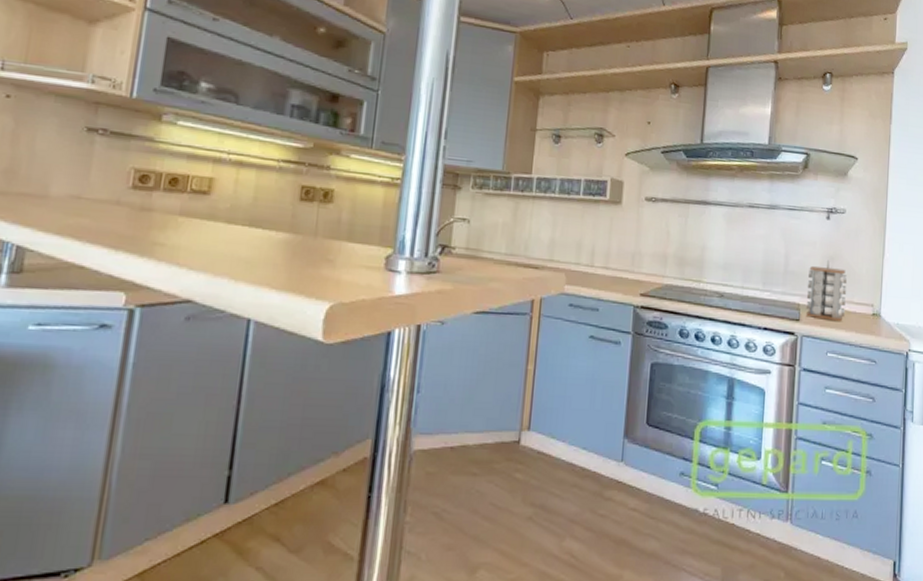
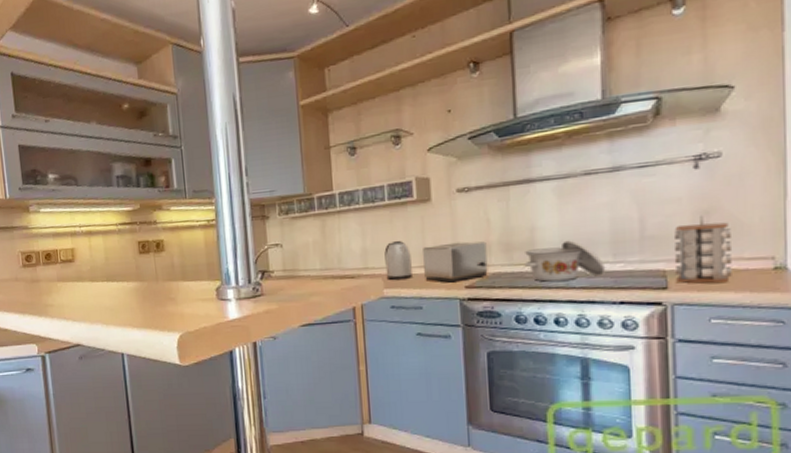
kettle: none [569,236,596,279] -> present [384,240,412,281]
toaster: none [605,248,664,289] -> present [423,241,488,283]
cooking pot: none [693,264,757,302] -> present [524,240,606,282]

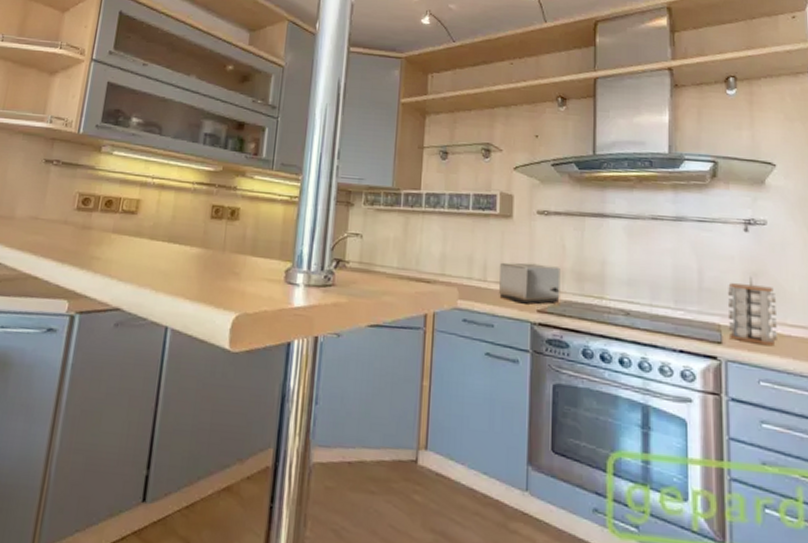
kettle: present [384,240,412,281] -> none [462,251,488,294]
cooking pot: present [524,240,606,282] -> none [594,279,668,321]

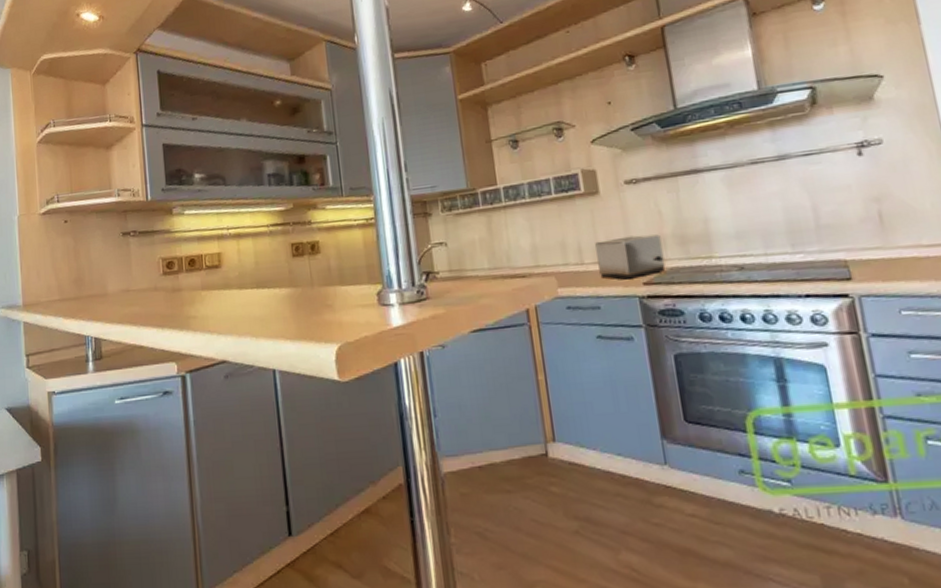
spice rack: present [727,276,777,345] -> none [849,201,914,274]

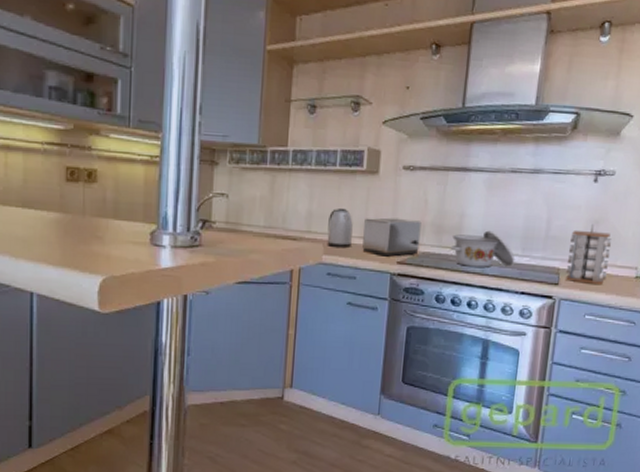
kettle: none [555,235,587,279] -> present [327,207,353,249]
cooking pot: none [701,231,787,276] -> present [450,230,515,268]
spice rack: none [849,201,914,274] -> present [565,223,612,284]

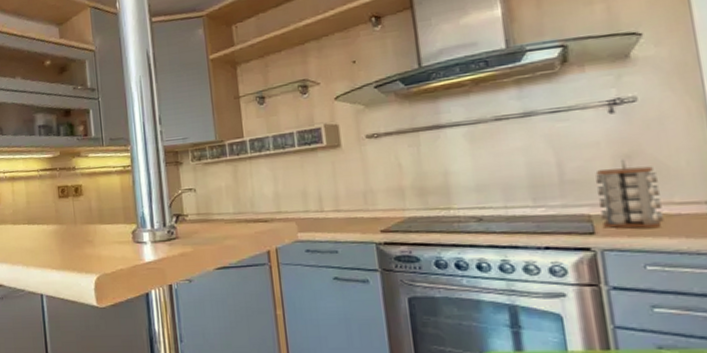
kettle: present [327,207,353,249] -> none [296,185,326,225]
toaster: present [362,217,422,257] -> none [335,185,403,227]
cooking pot: present [450,230,515,268] -> none [440,184,527,227]

